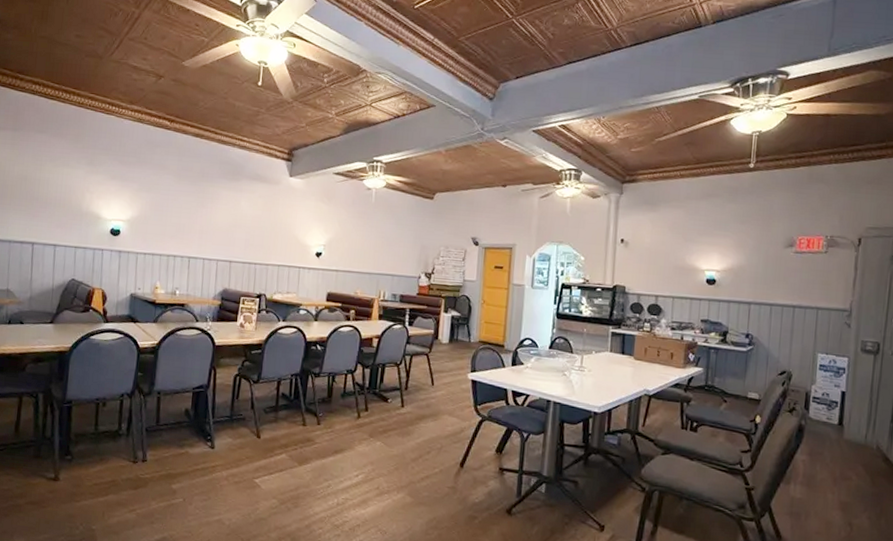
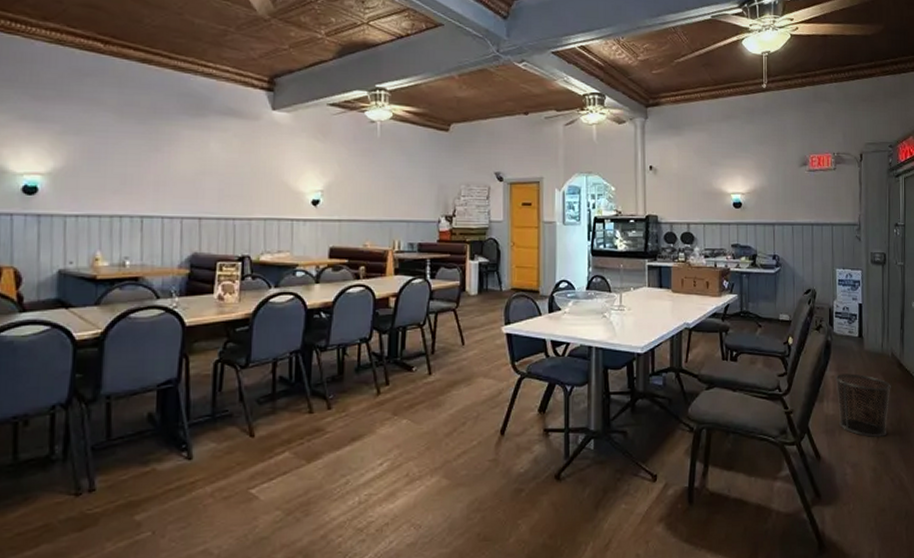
waste bin: none [806,459,873,529] -> present [835,373,891,437]

